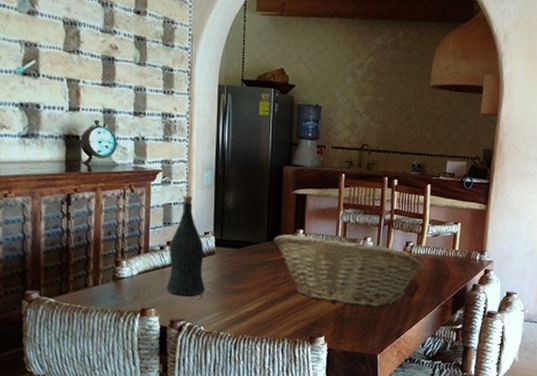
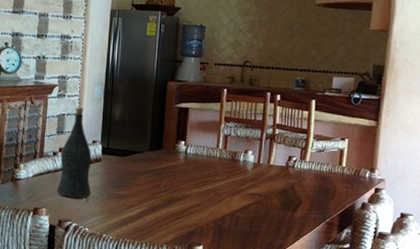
fruit basket: present [274,234,424,307] -> none [156,145,308,221]

